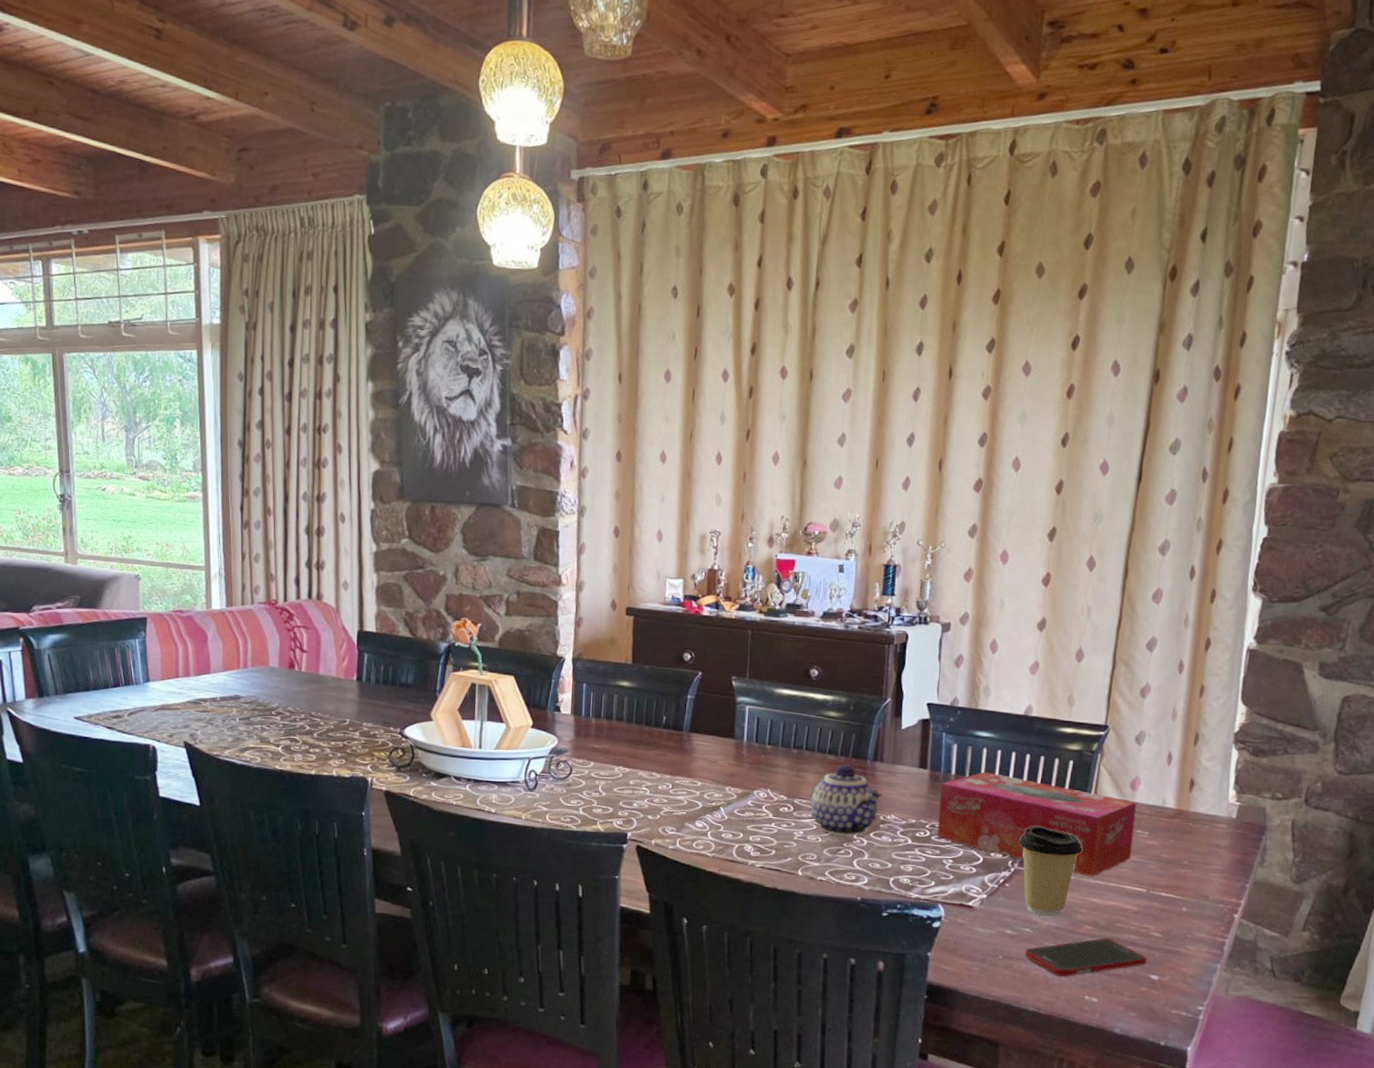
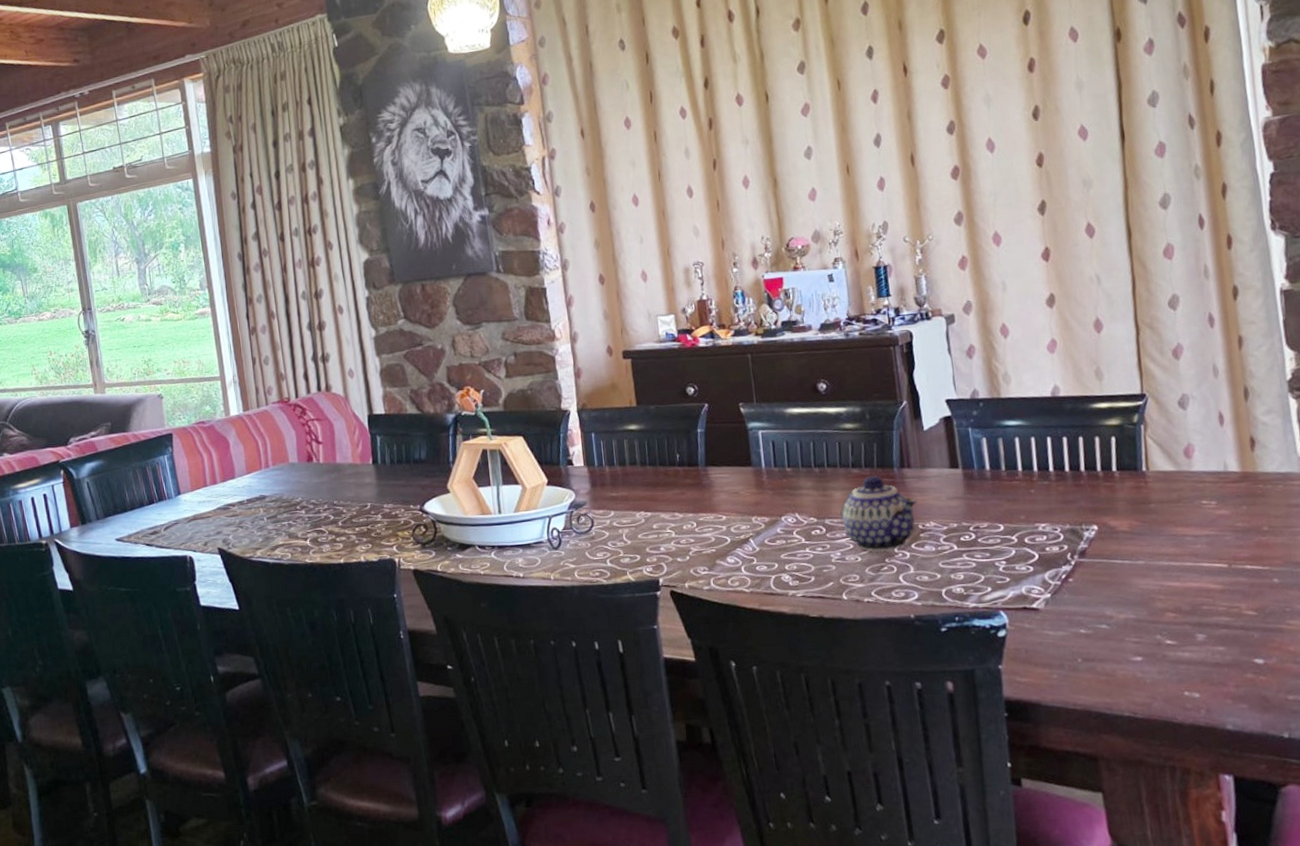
tissue box: present [937,771,1137,877] -> none [976,462,1202,559]
coffee cup: present [1018,826,1083,917] -> none [1073,511,1147,609]
cell phone: present [1025,938,1147,977] -> none [1106,624,1247,673]

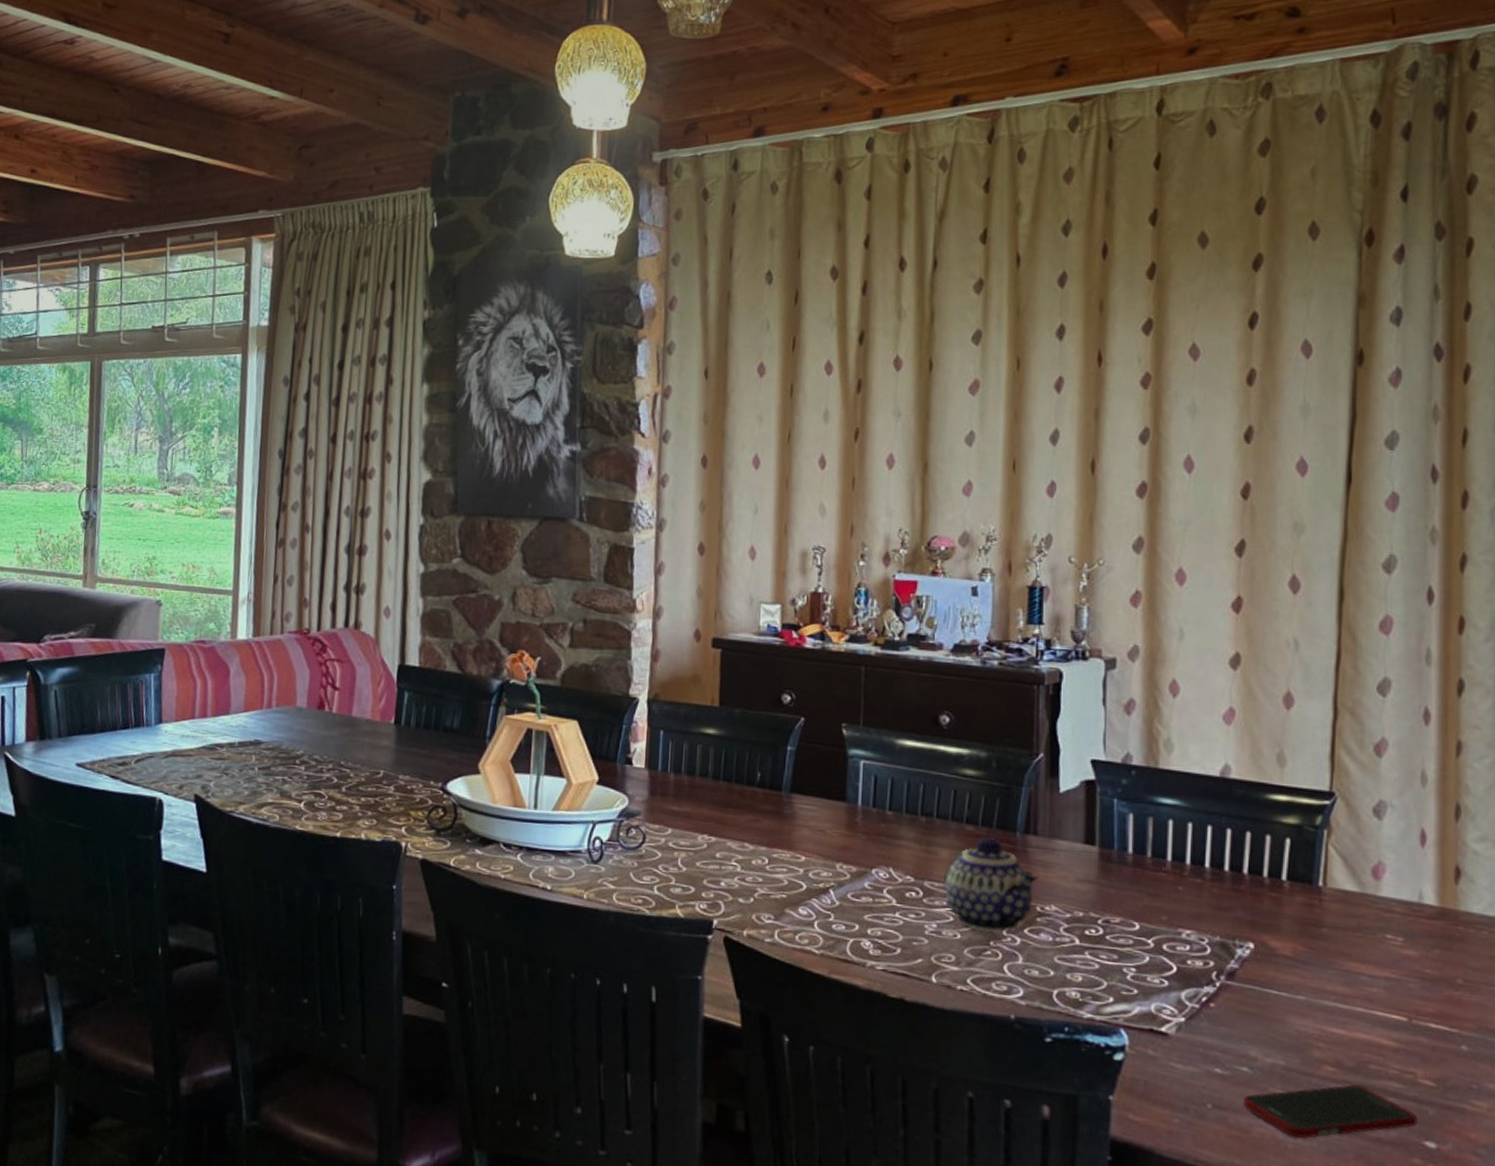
cell phone: none [1106,624,1247,673] -> present [1243,1085,1417,1138]

